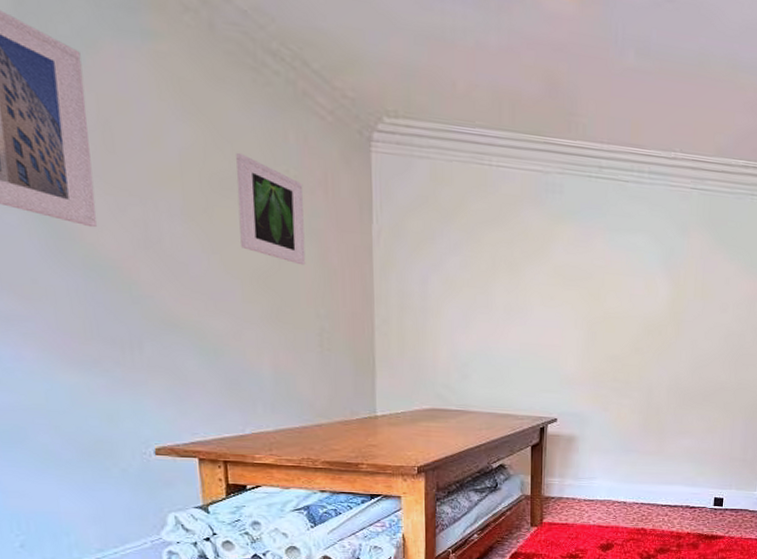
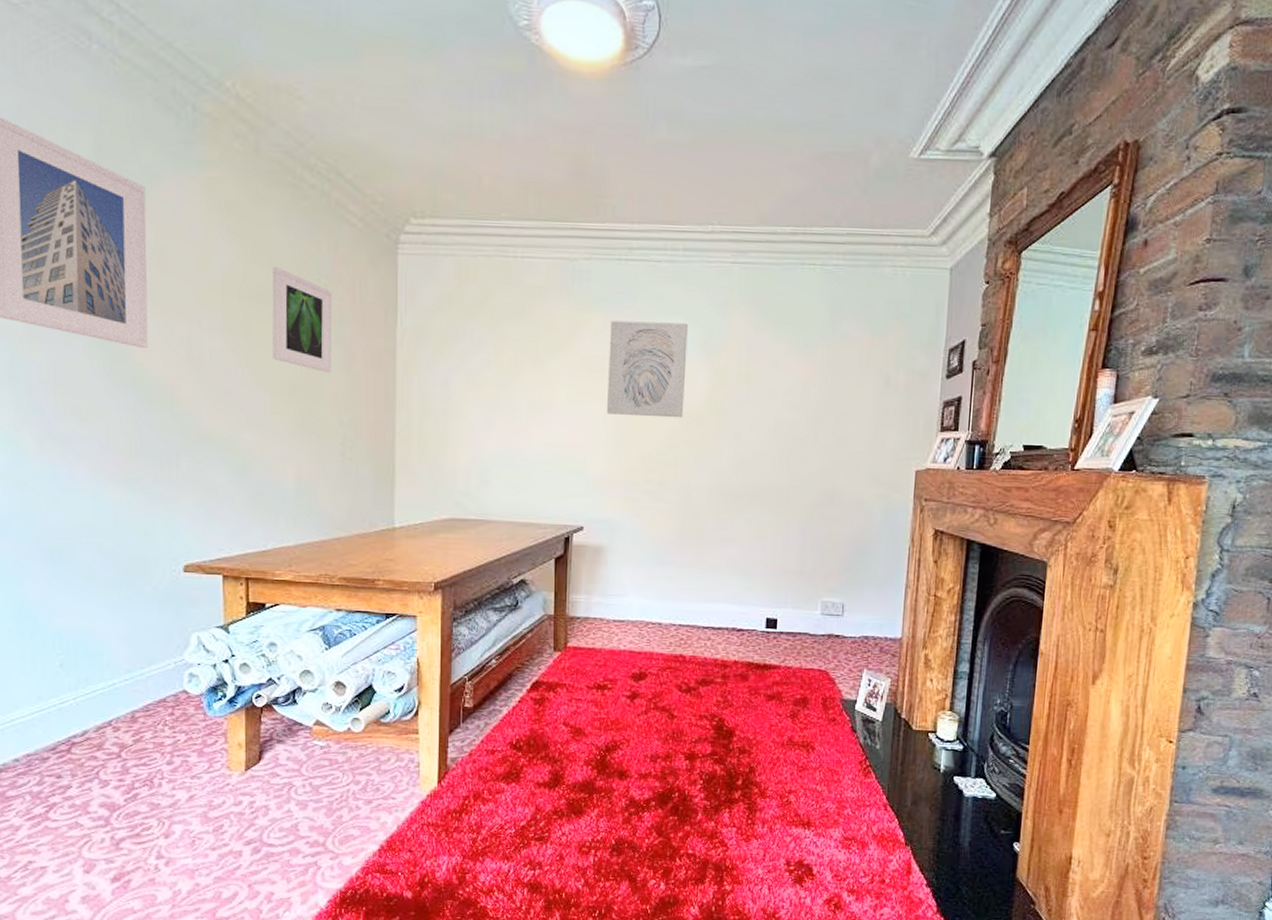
wall art: none [577,233,652,325] -> present [606,320,688,418]

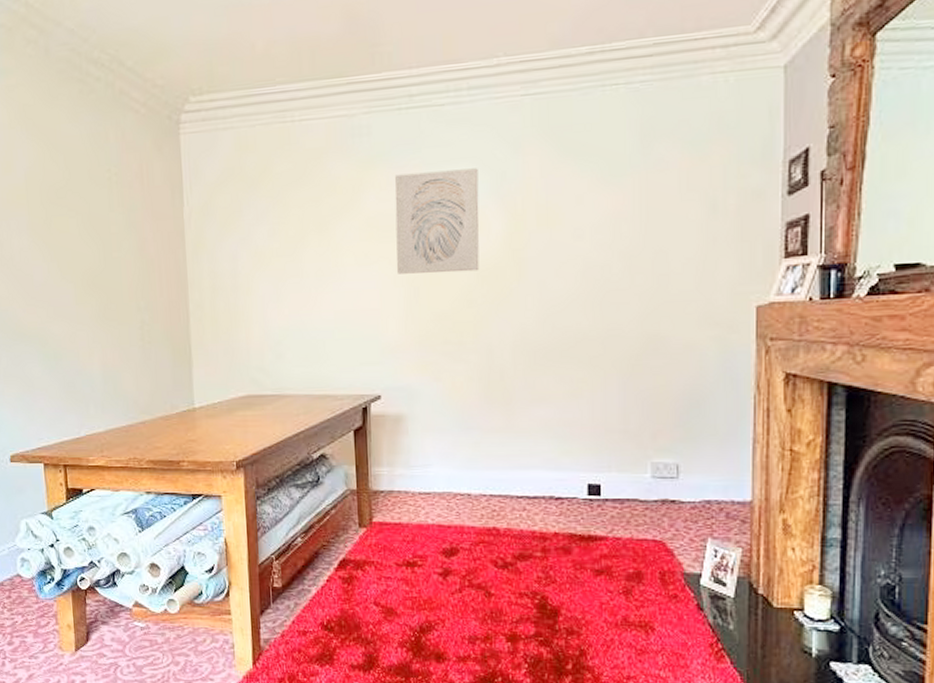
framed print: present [272,266,333,373] -> none [68,161,127,260]

